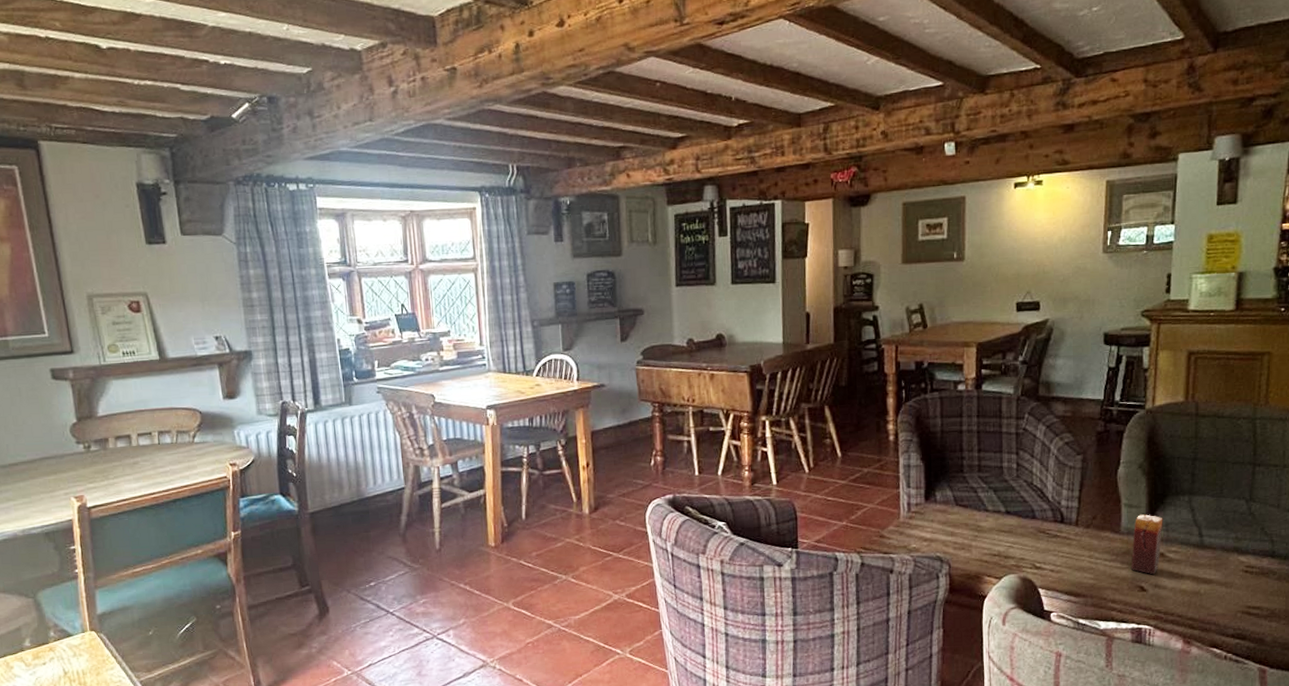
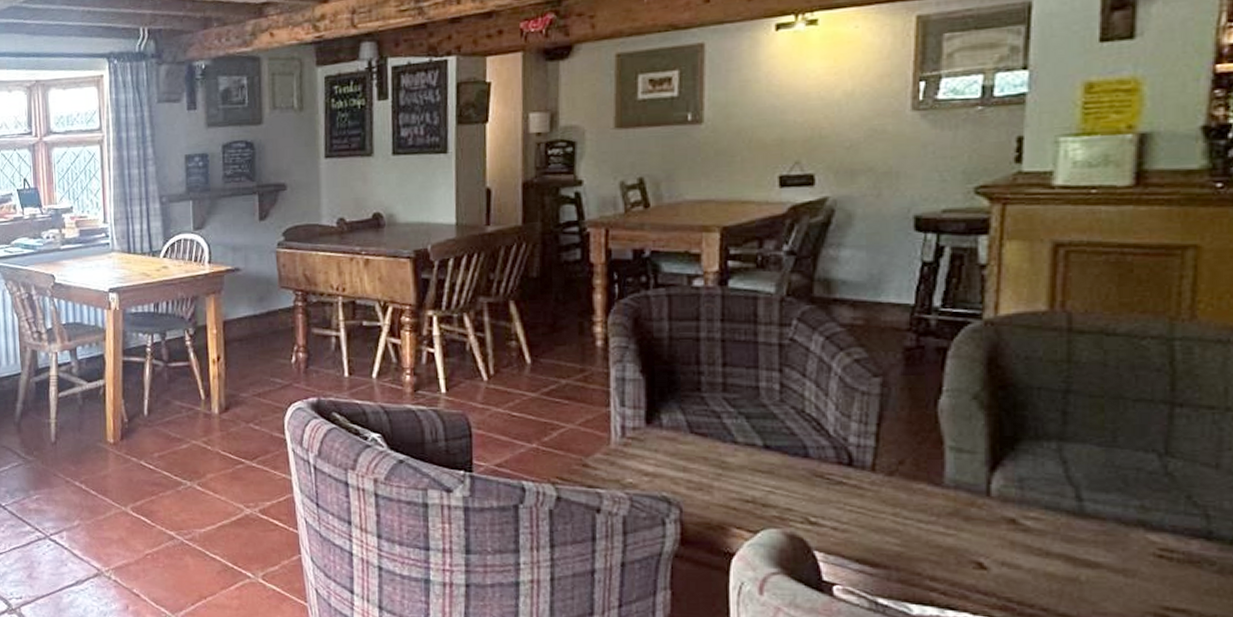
candle: present [1131,514,1163,575] -> none [961,463,1015,548]

